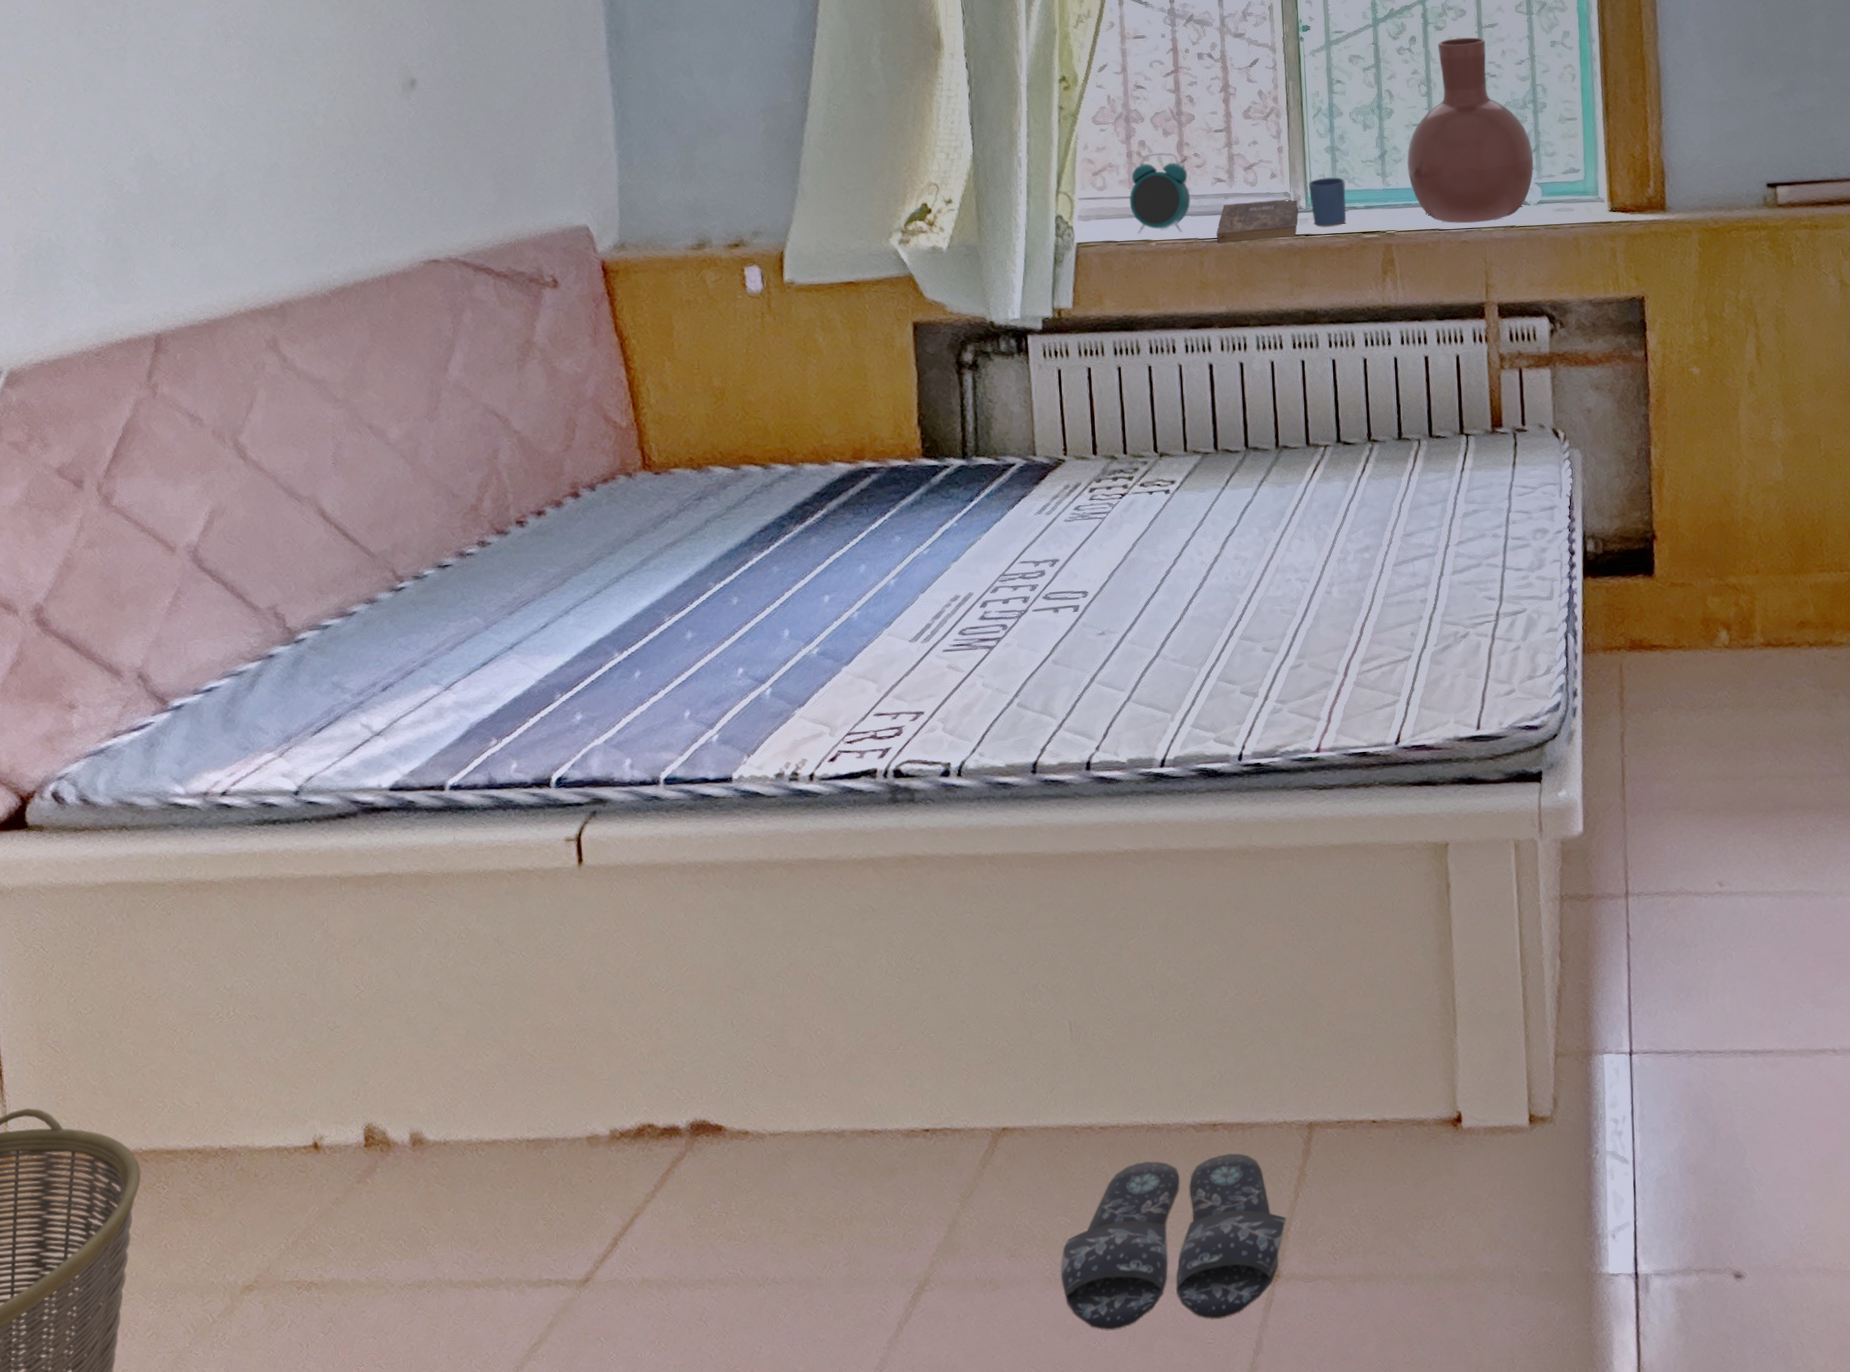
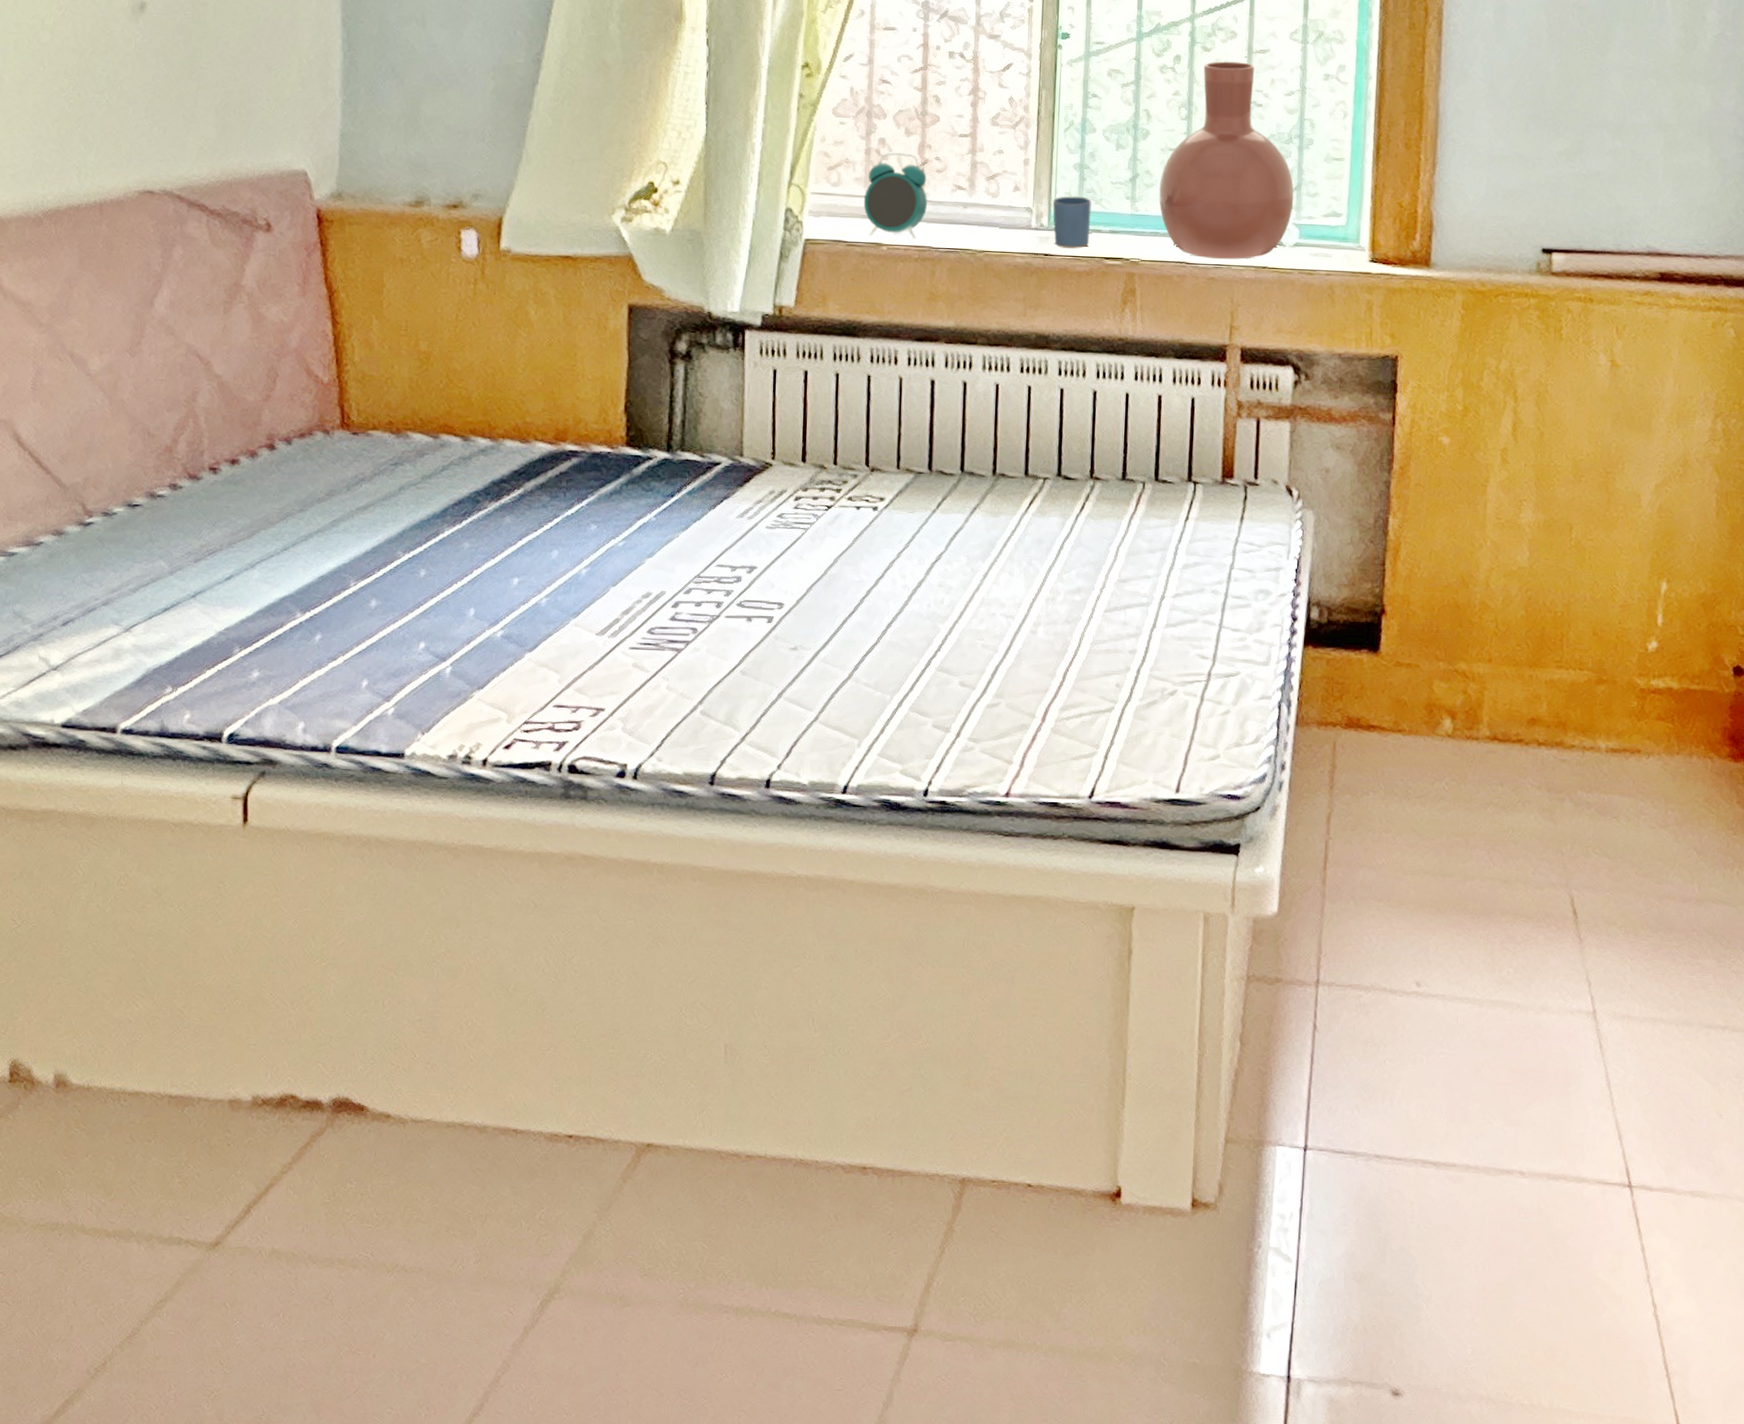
slippers: present [1061,1153,1287,1330] -> none [693,1197,930,1366]
bible: present [1216,199,1299,243] -> none [950,213,1040,256]

